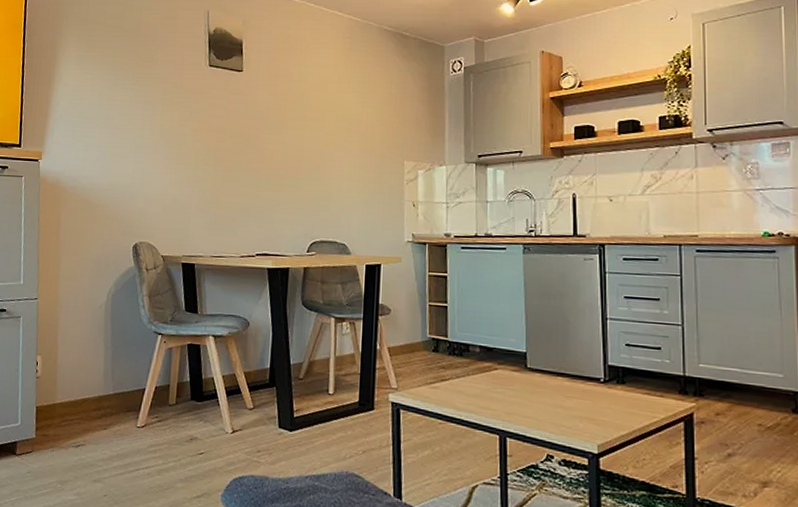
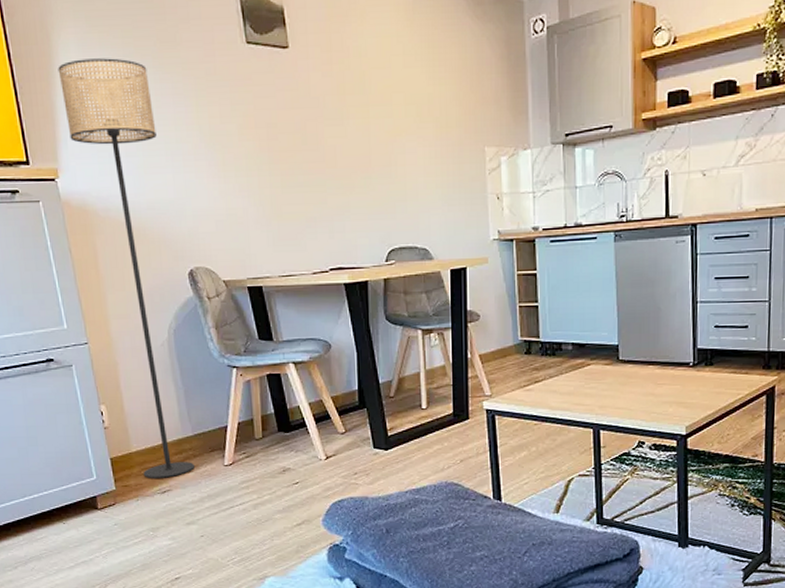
floor lamp: none [56,70,127,433] -> present [58,58,194,478]

